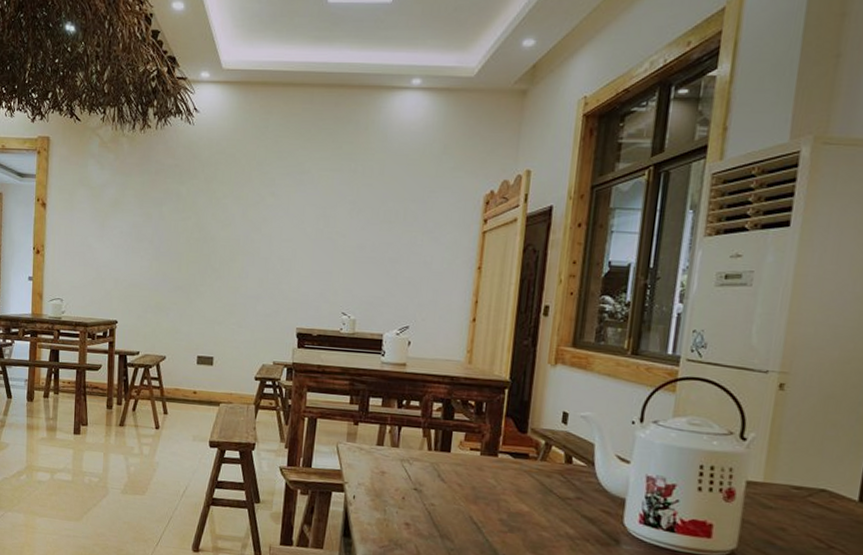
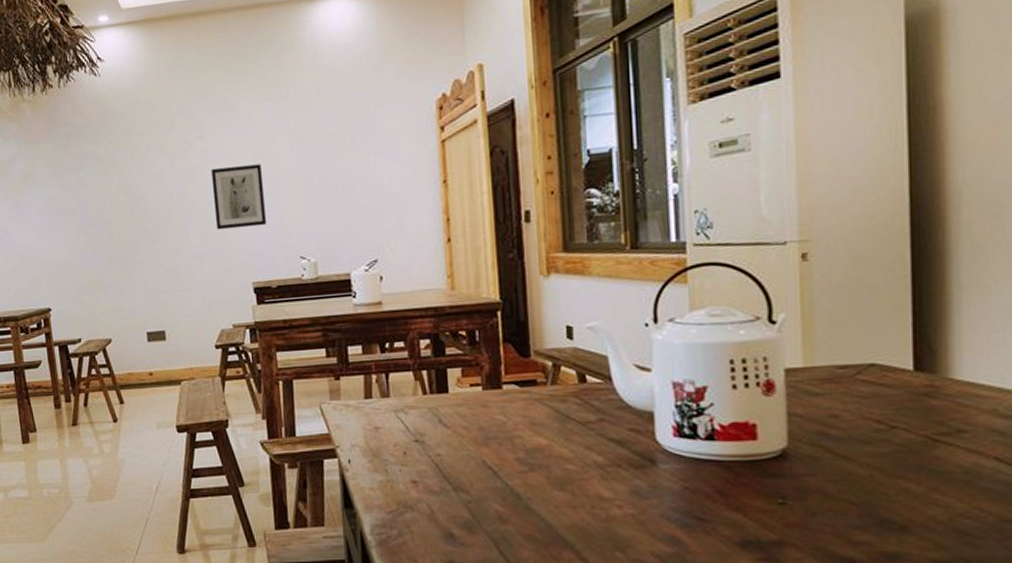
wall art: none [273,222,322,280] -> present [210,164,267,230]

